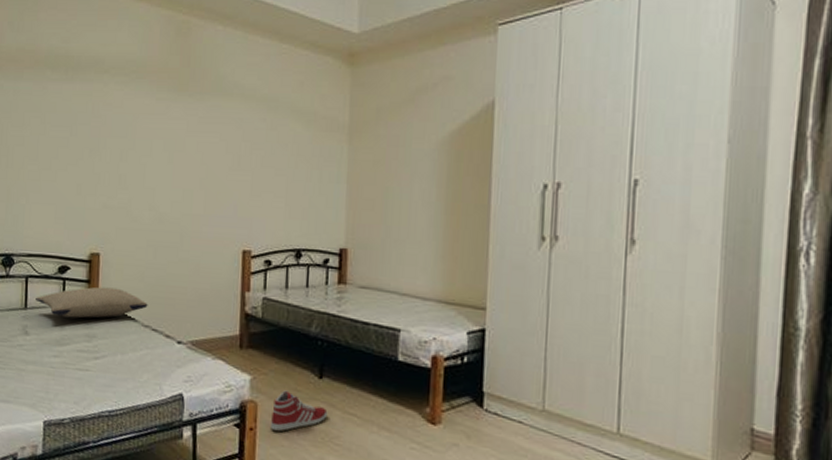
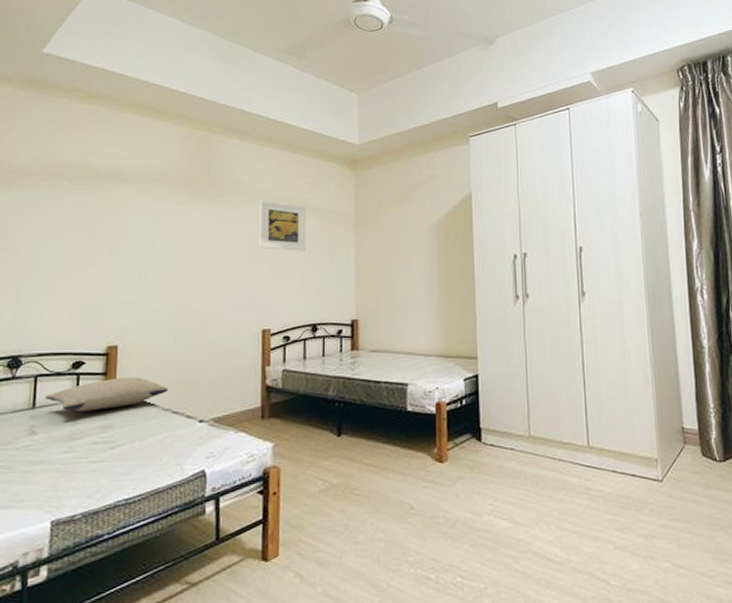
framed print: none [241,99,294,163] -> present [258,200,307,251]
sneaker: present [271,390,328,432] -> none [294,452,347,492]

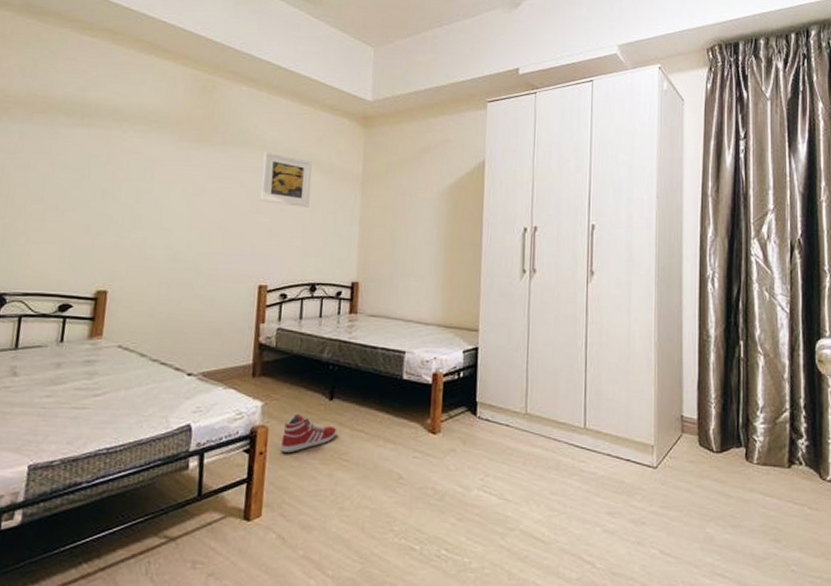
pillow: present [45,377,169,412] -> none [29,323,158,356]
sneaker: none [294,452,347,492] -> present [281,413,337,454]

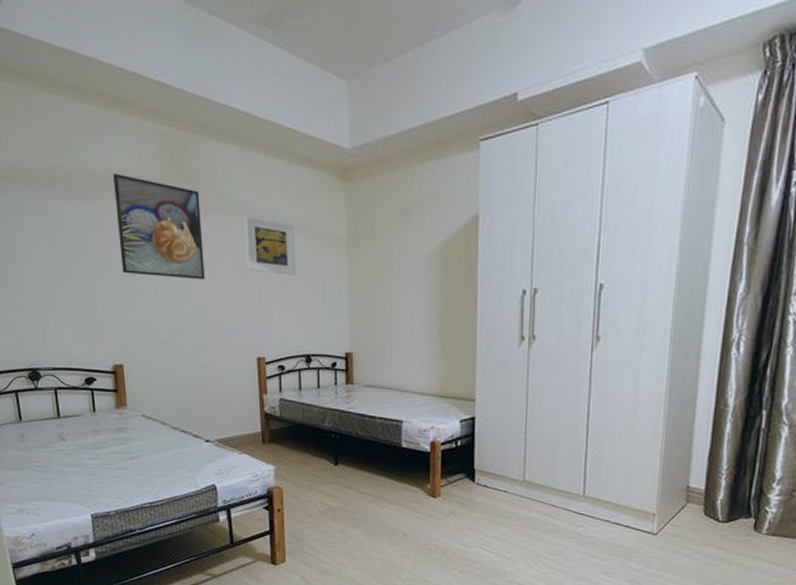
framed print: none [127,107,222,208] -> present [112,174,205,280]
sneaker: present [281,413,337,454] -> none [296,477,344,512]

